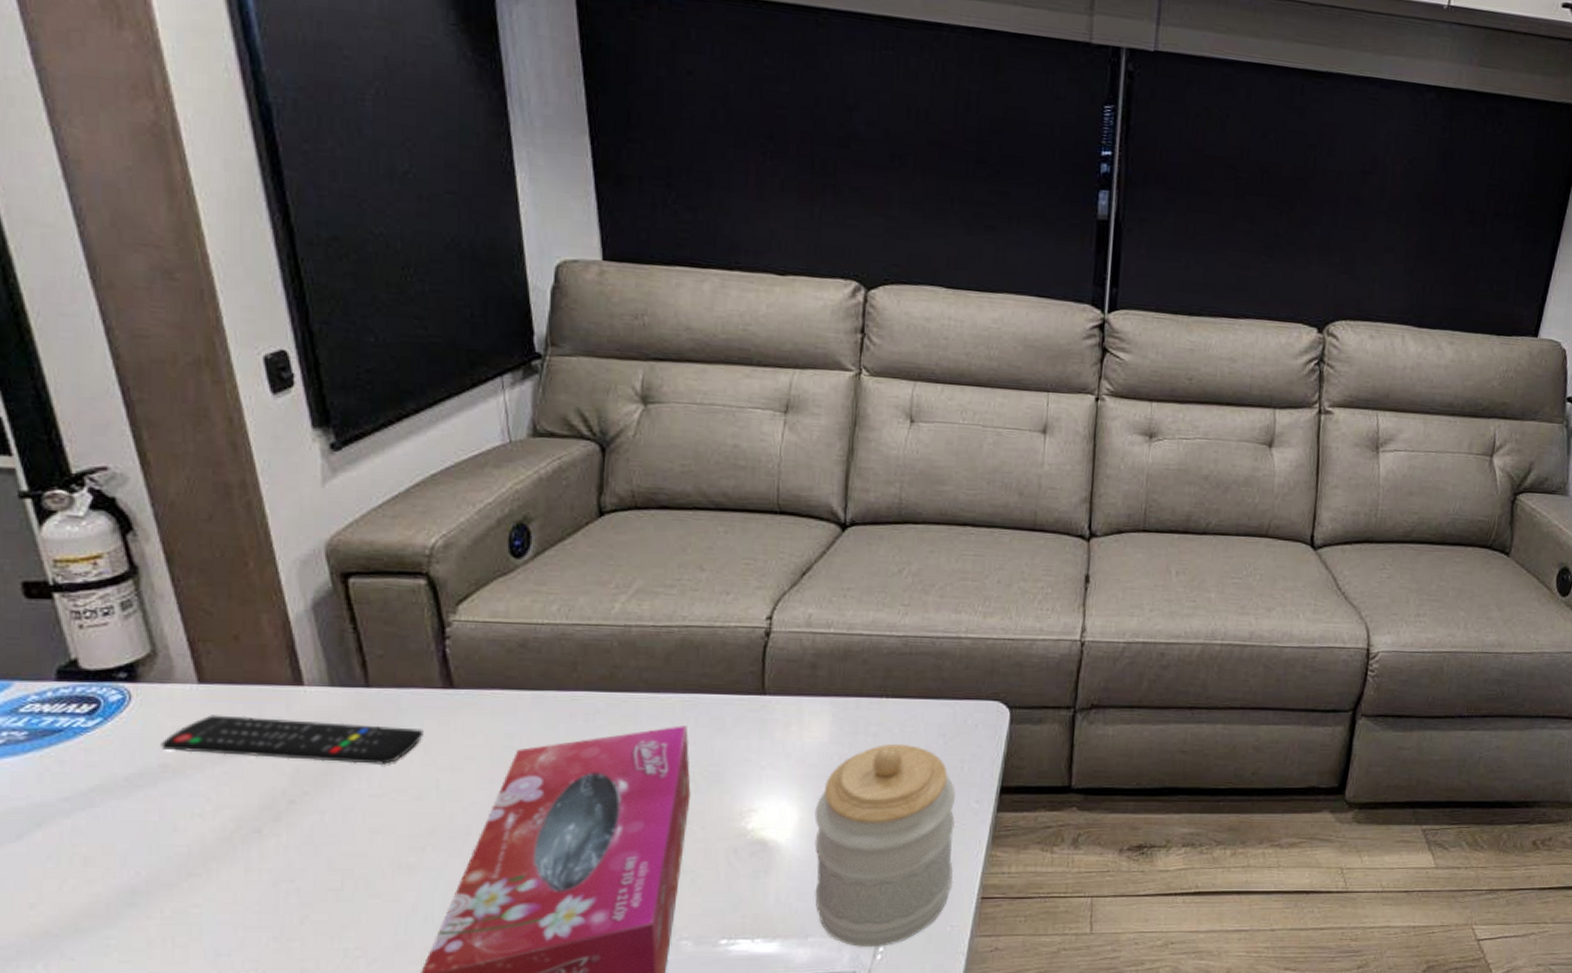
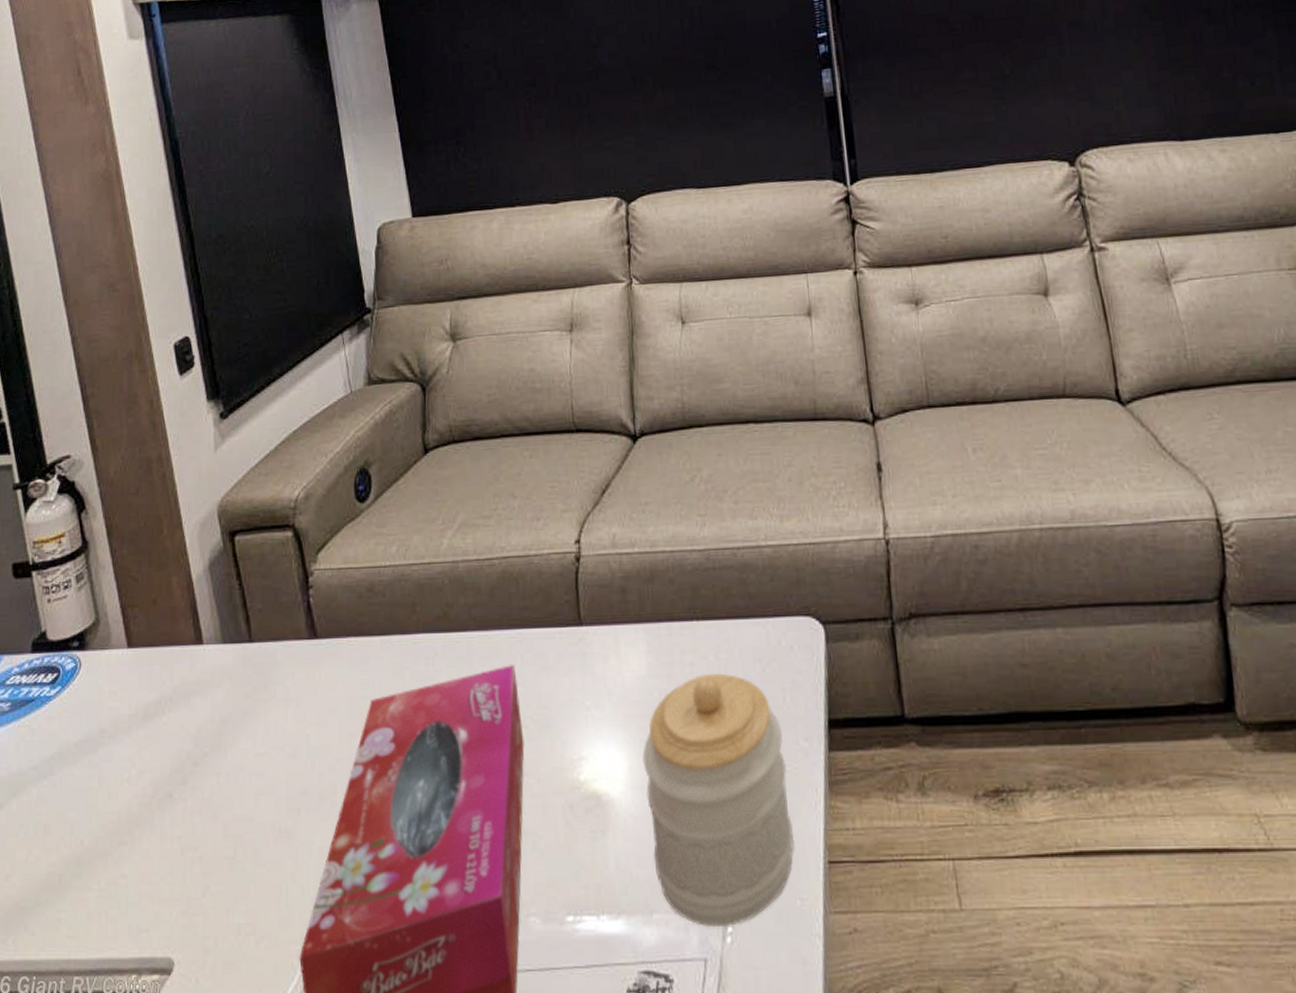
remote control: present [161,715,425,764] -> none [101,677,296,722]

